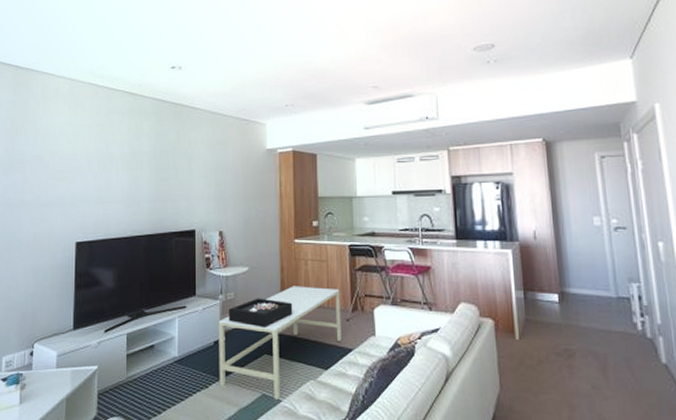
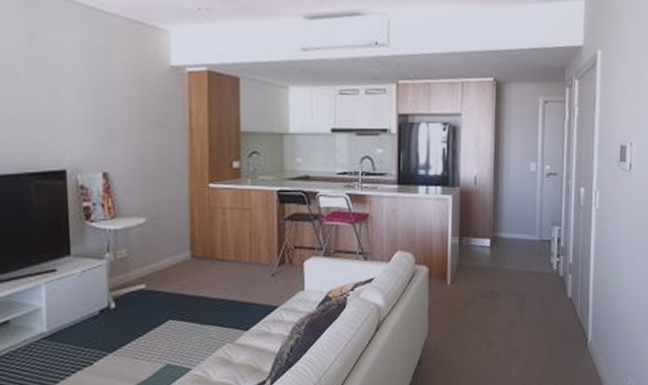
coffee table: present [218,286,342,399] -> none [105,239,265,368]
decorative box: present [228,298,293,327] -> none [119,255,206,290]

